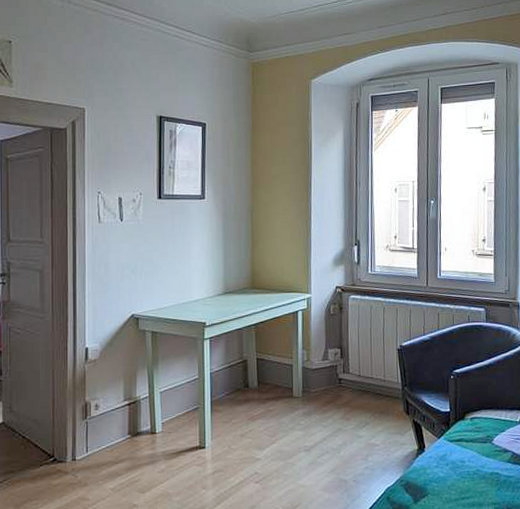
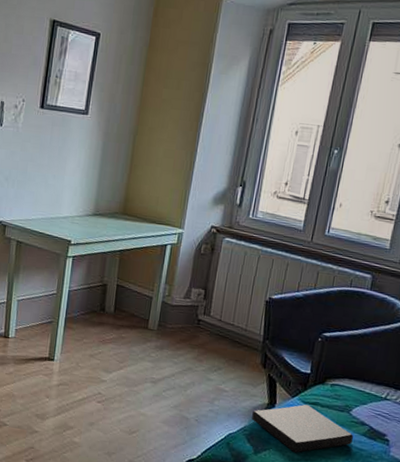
book: none [405,442,500,493] -> present [252,404,353,453]

